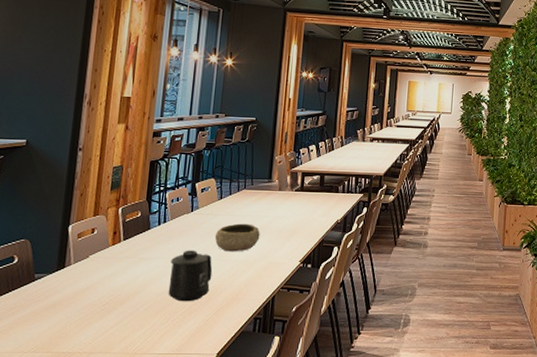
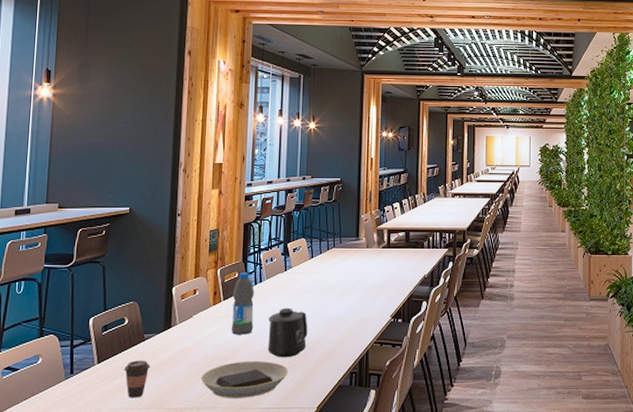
coffee cup: none [10,301,40,341] -> present [124,360,150,398]
plate: none [94,304,189,343] -> present [200,361,289,398]
water bottle: none [130,212,158,277] -> present [231,272,254,335]
bowl: present [214,223,260,252] -> none [308,281,351,309]

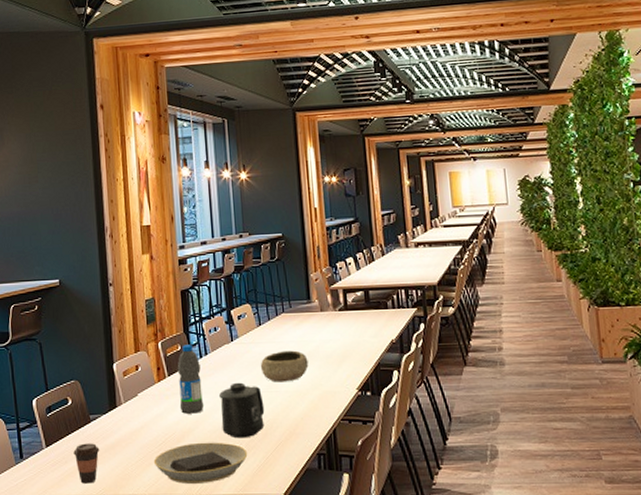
bowl: none [308,281,351,309] -> present [260,350,309,383]

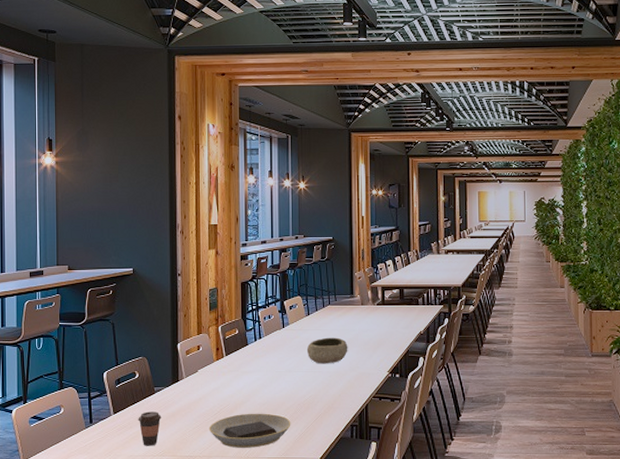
water bottle: present [177,344,204,414] -> none [234,329,256,388]
mug: present [218,382,265,439] -> none [269,363,308,411]

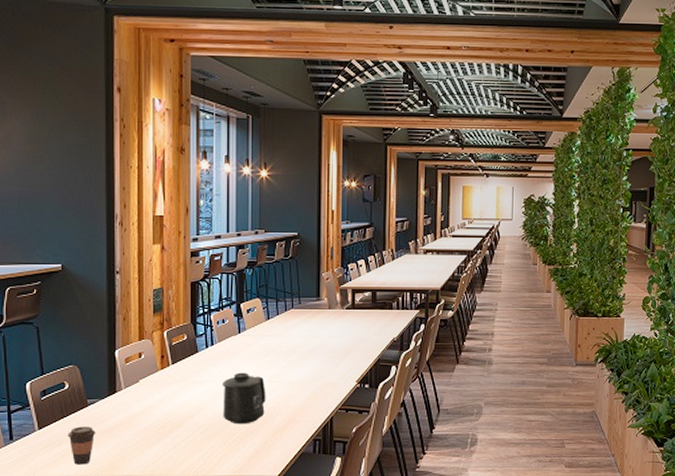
plate: present [209,413,291,448] -> none [151,427,246,465]
mug: none [269,363,308,411] -> present [221,372,266,424]
bowl: present [306,337,348,364] -> none [265,344,312,373]

